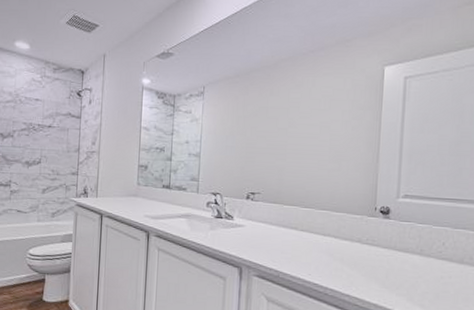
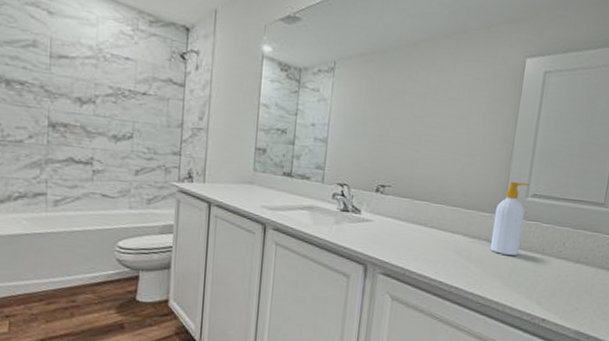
soap bottle: none [363,183,399,258] -> present [489,182,529,256]

